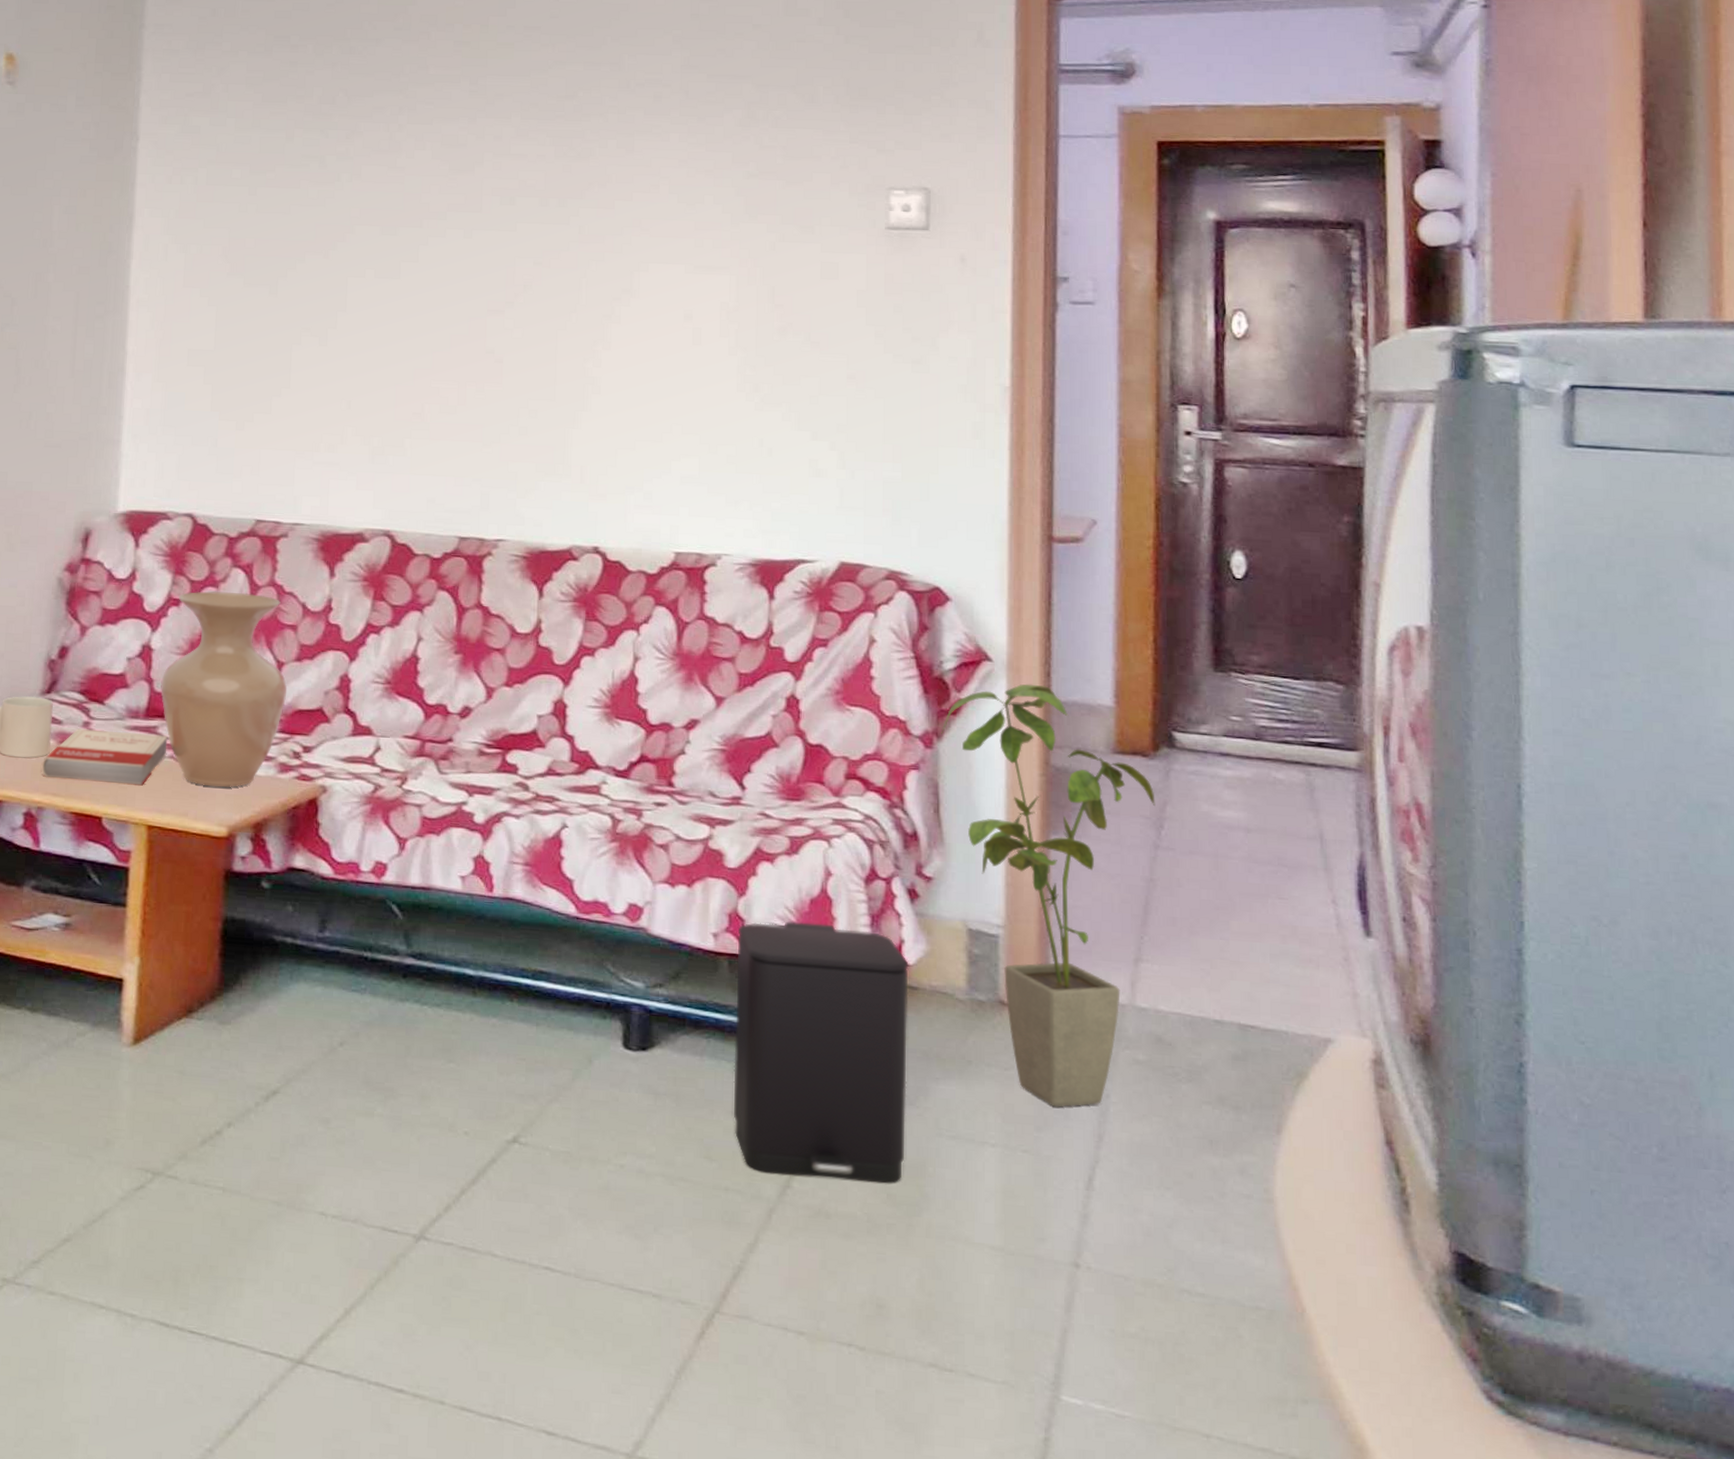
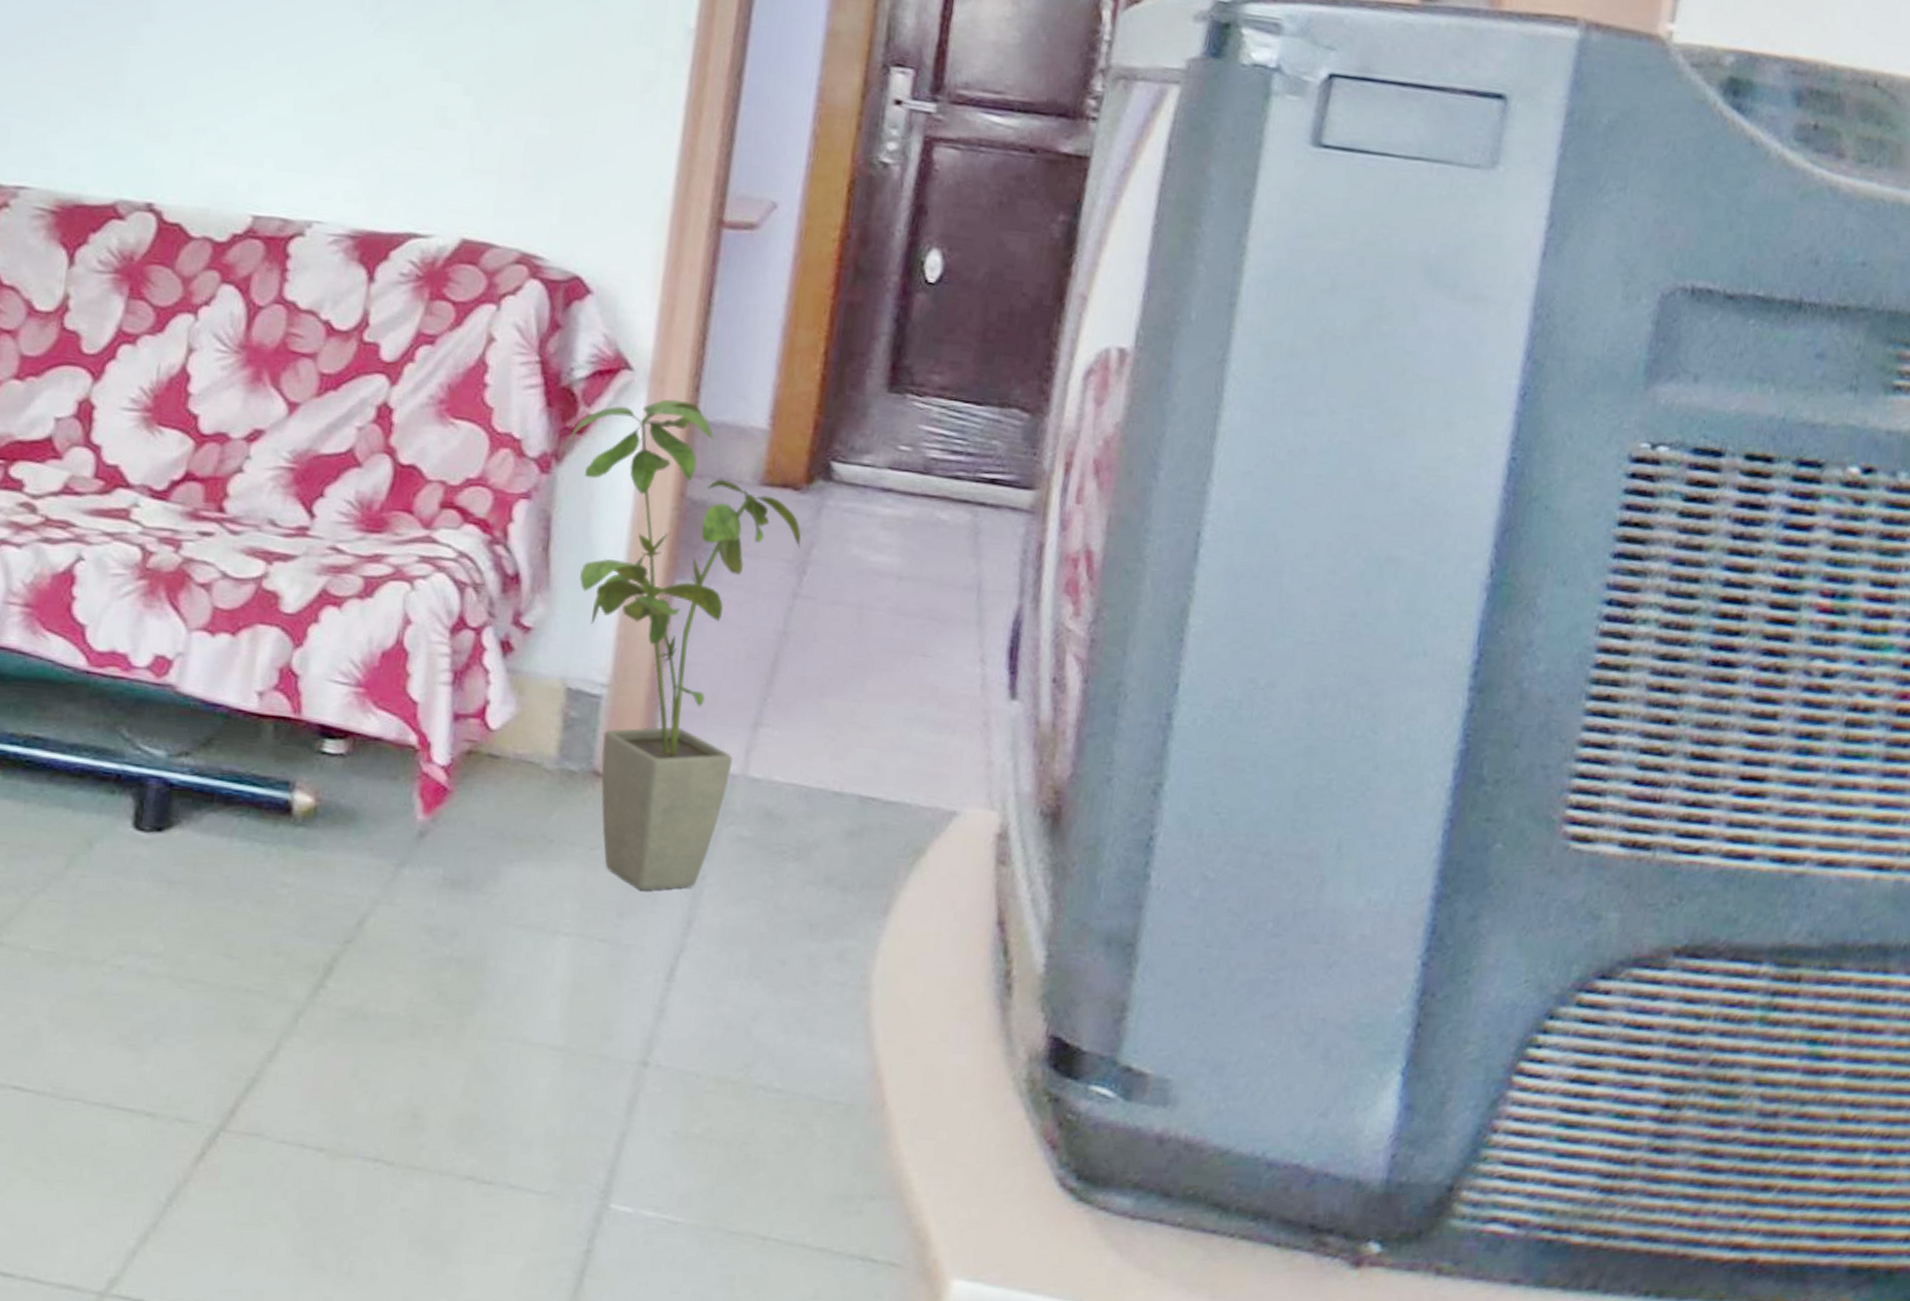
pedal bin: present [733,921,909,1183] -> none [263,678,493,979]

